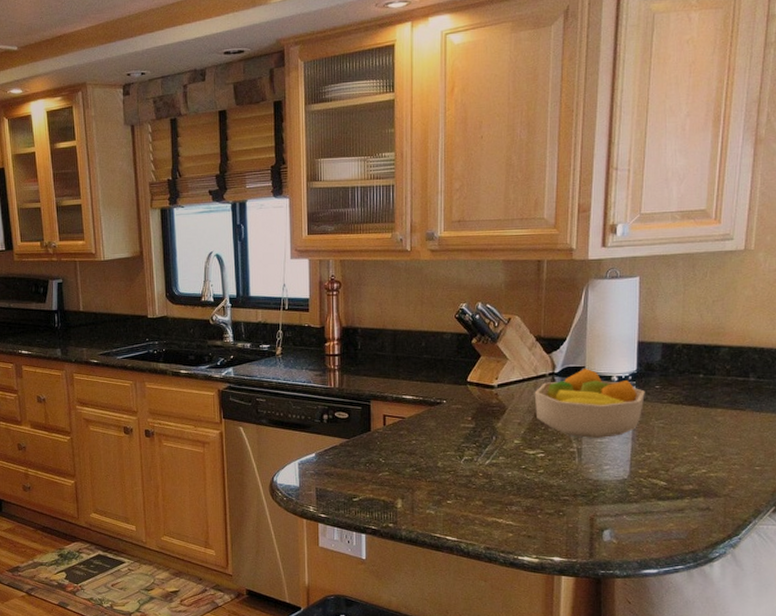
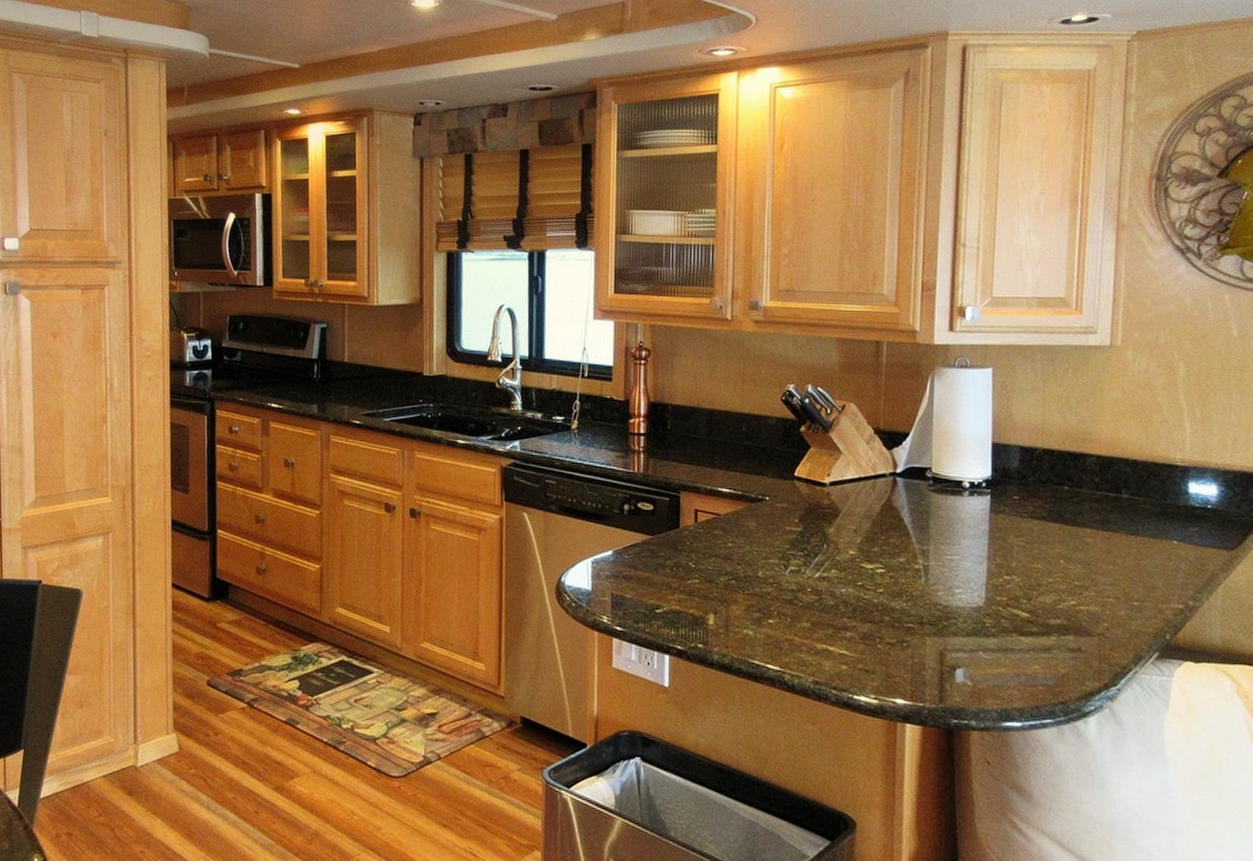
fruit bowl: present [534,368,645,439] -> none [872,469,1002,555]

